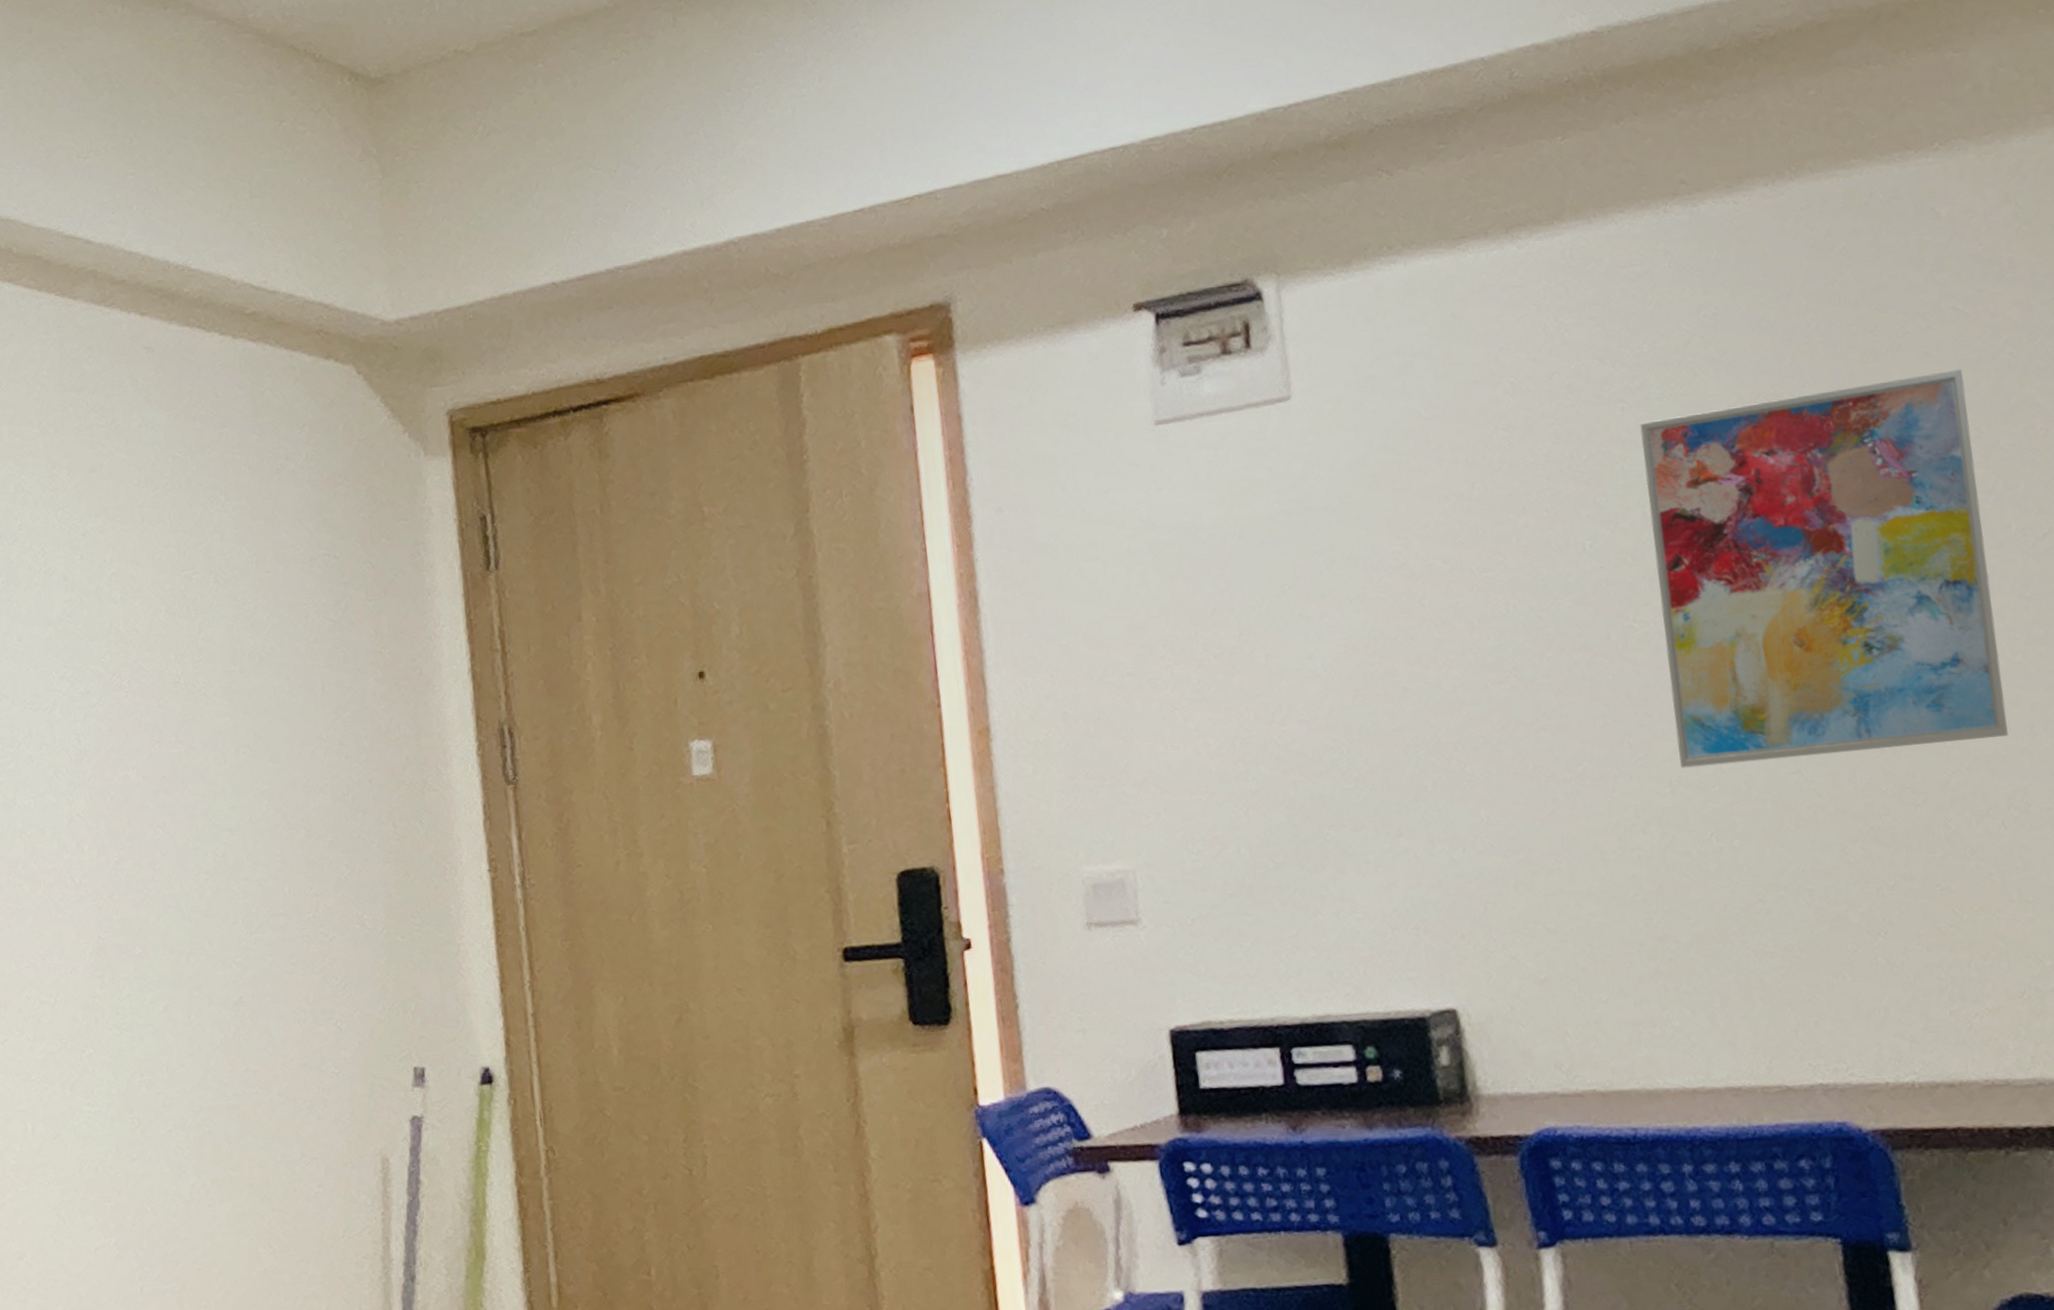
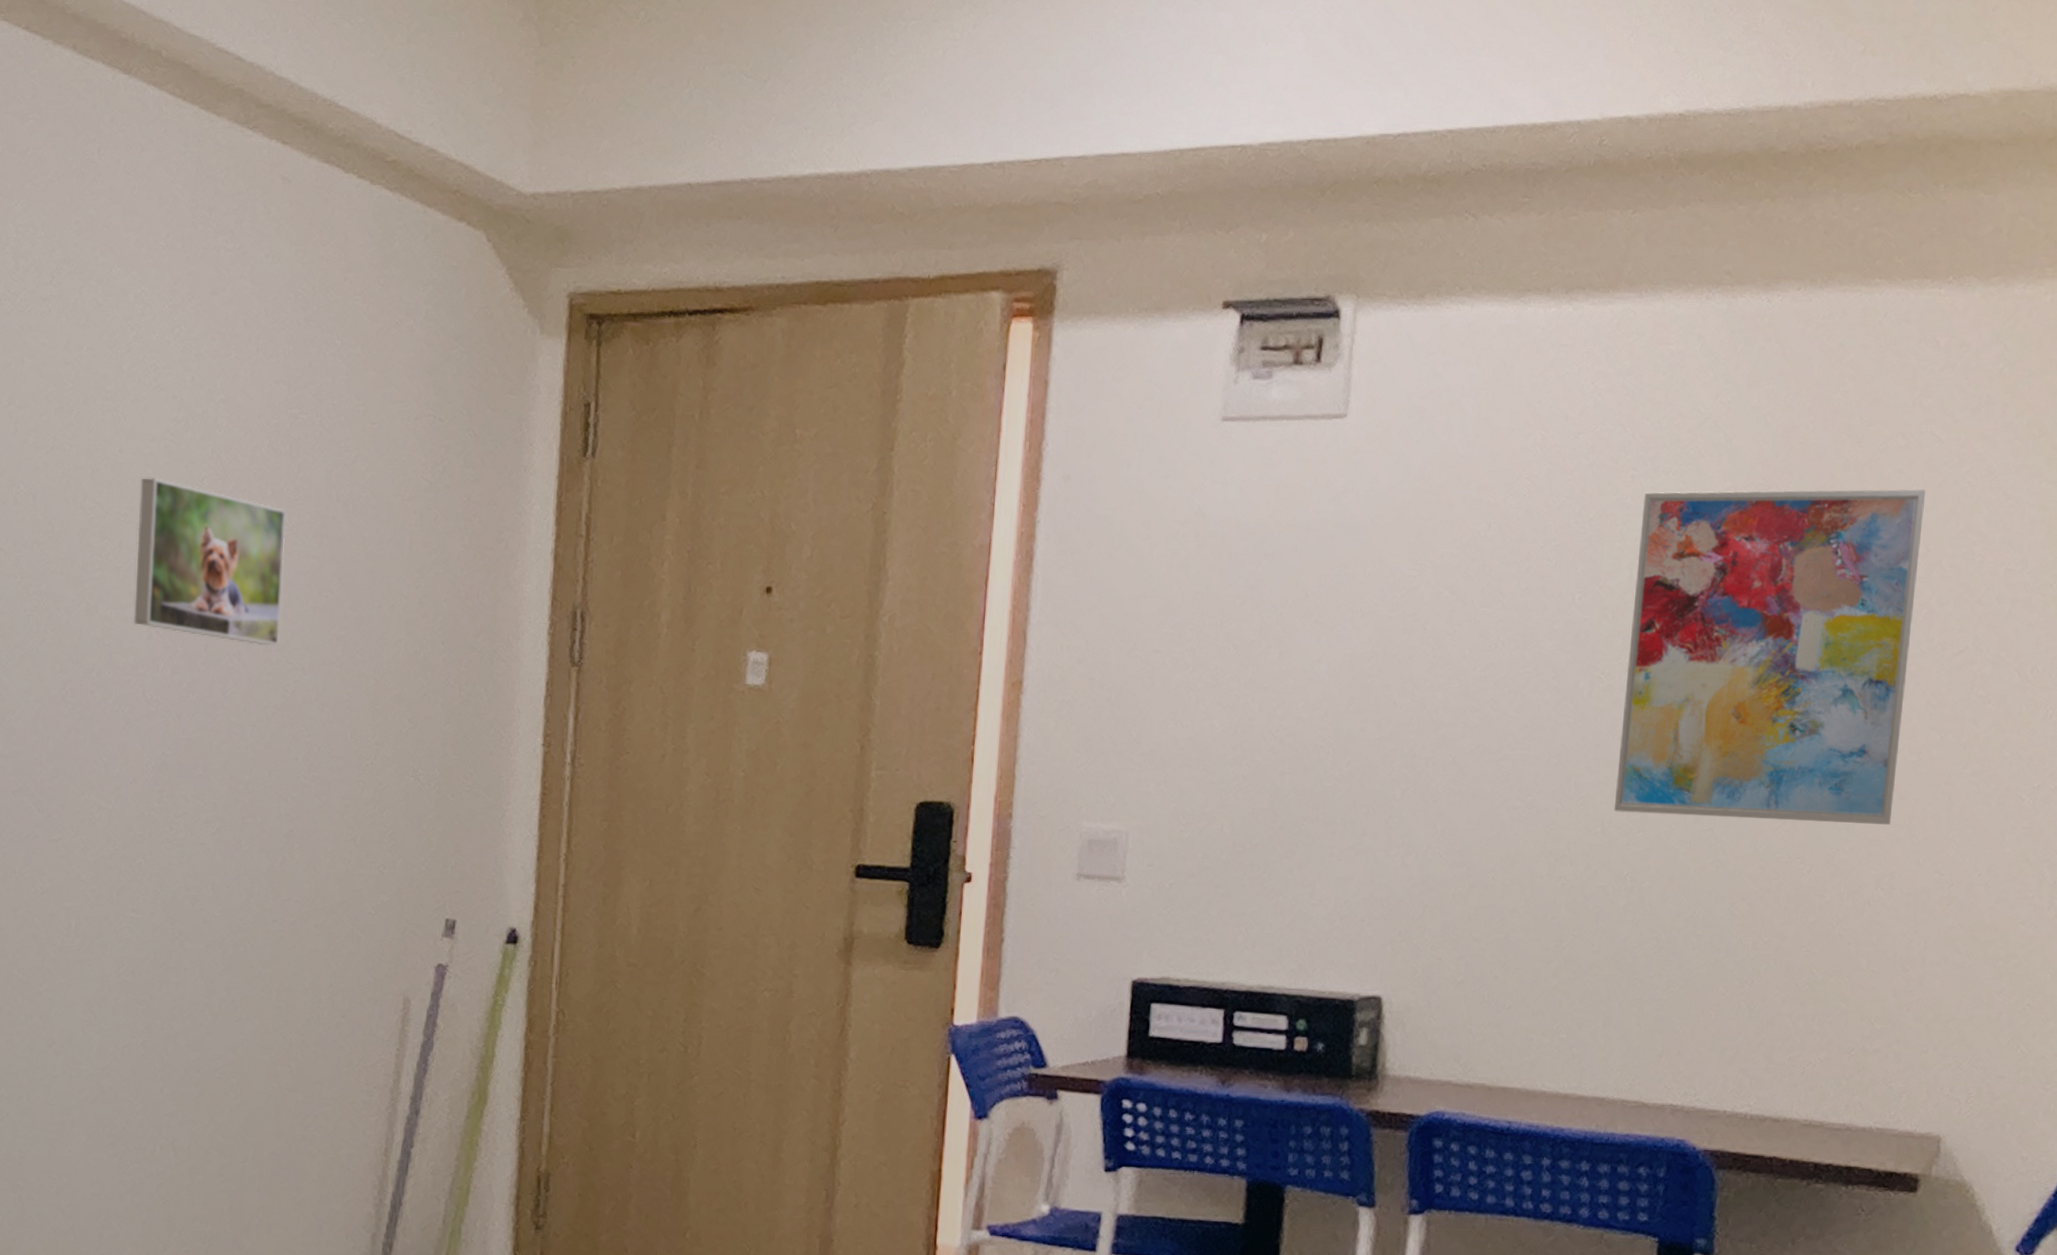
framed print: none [43,661,203,813] -> present [134,478,286,646]

